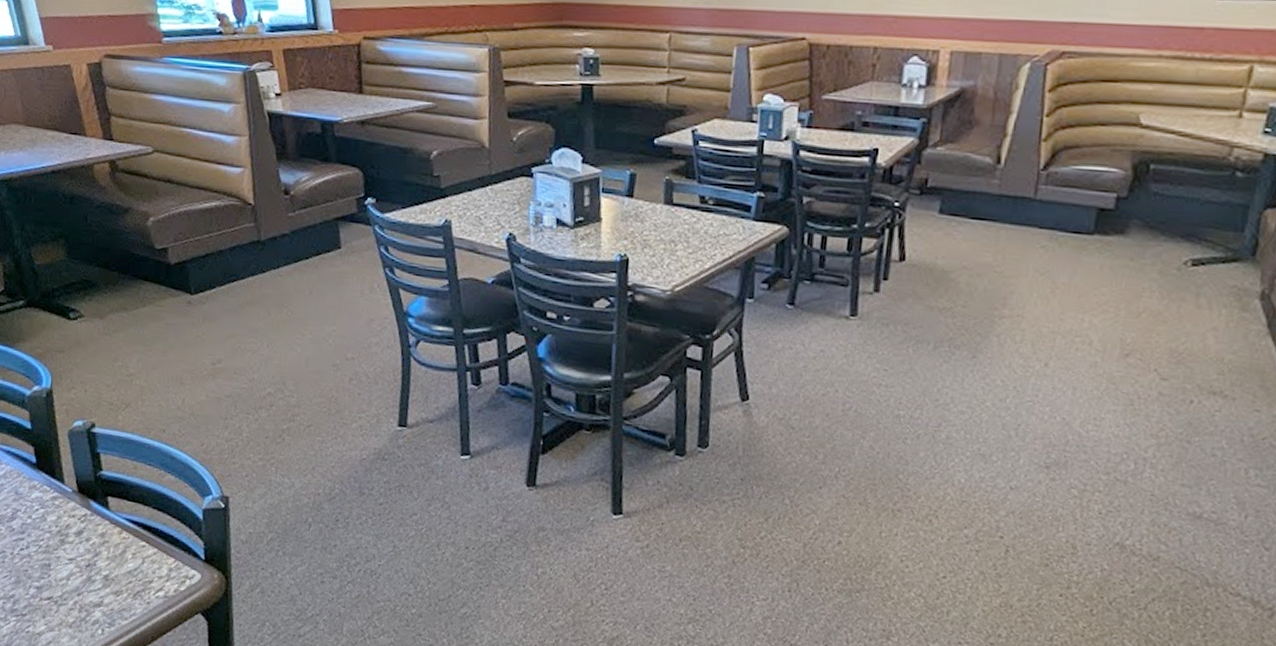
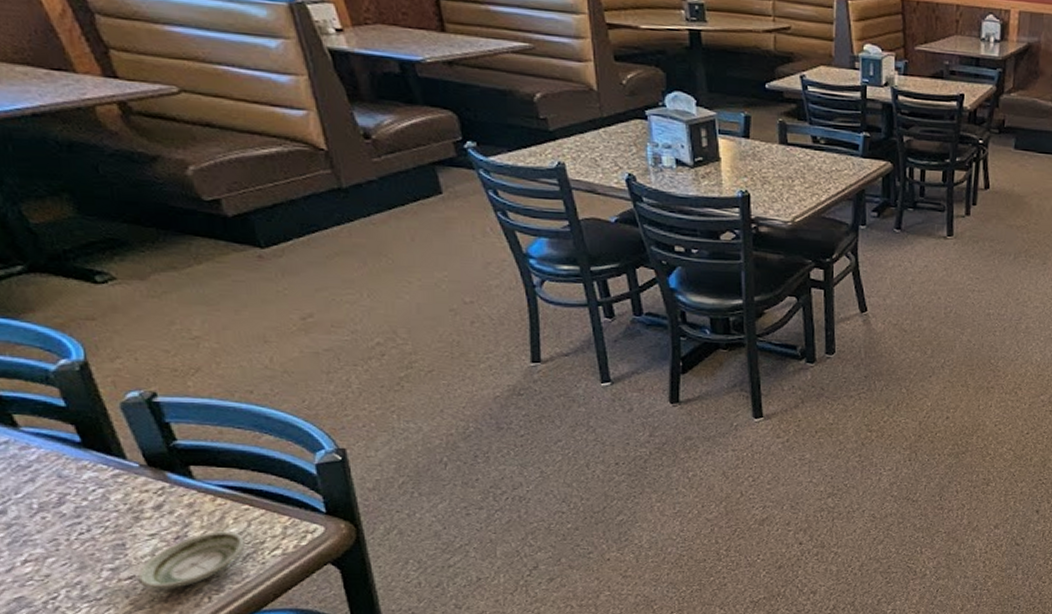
saucer: none [54,564,137,615] -> present [137,531,245,588]

